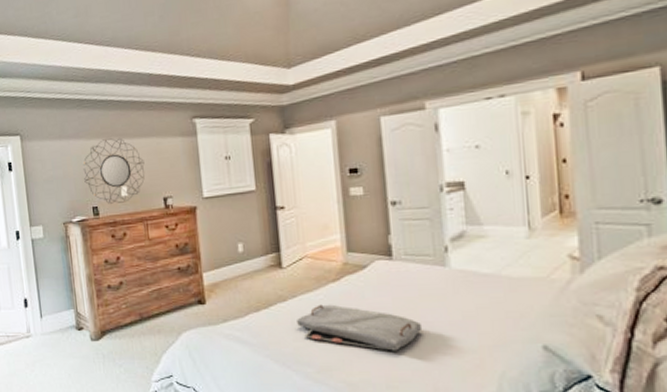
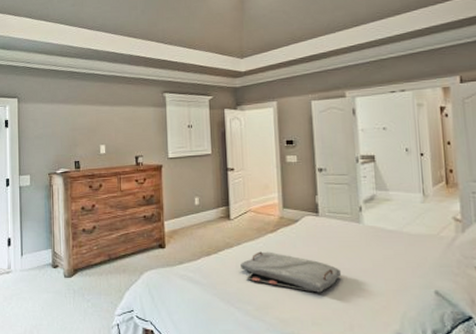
home mirror: present [83,137,145,204] -> none [69,105,121,159]

